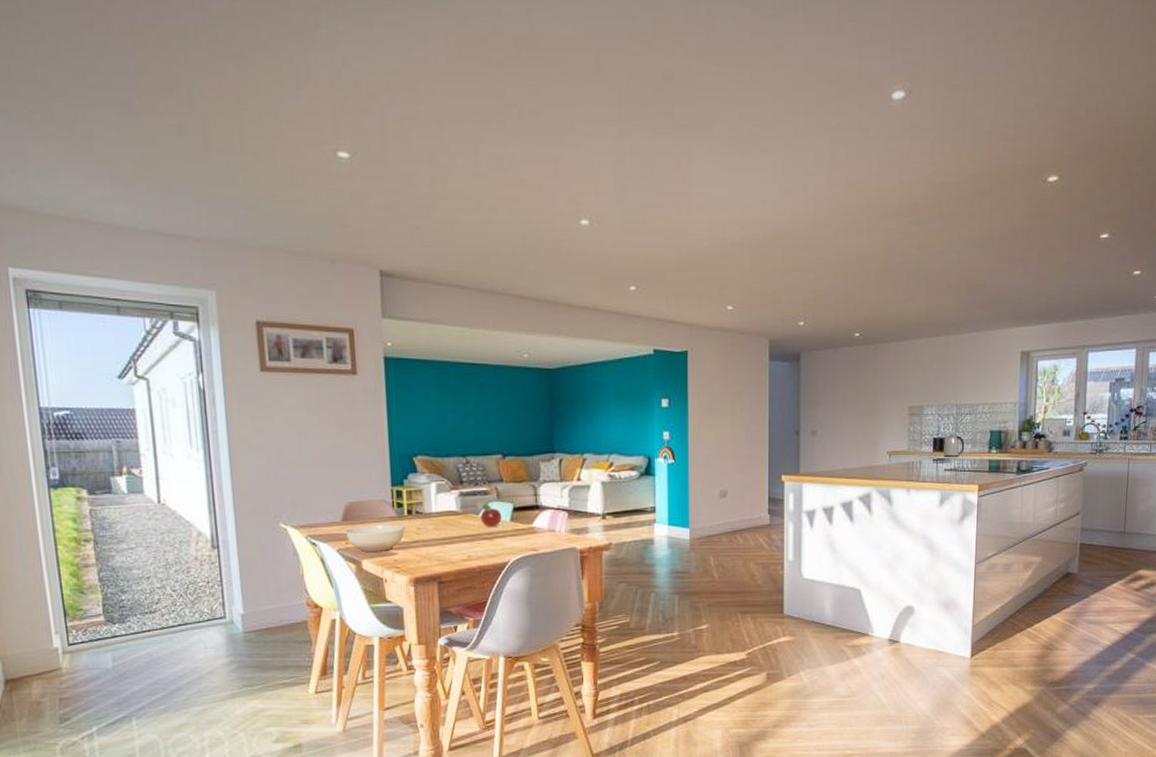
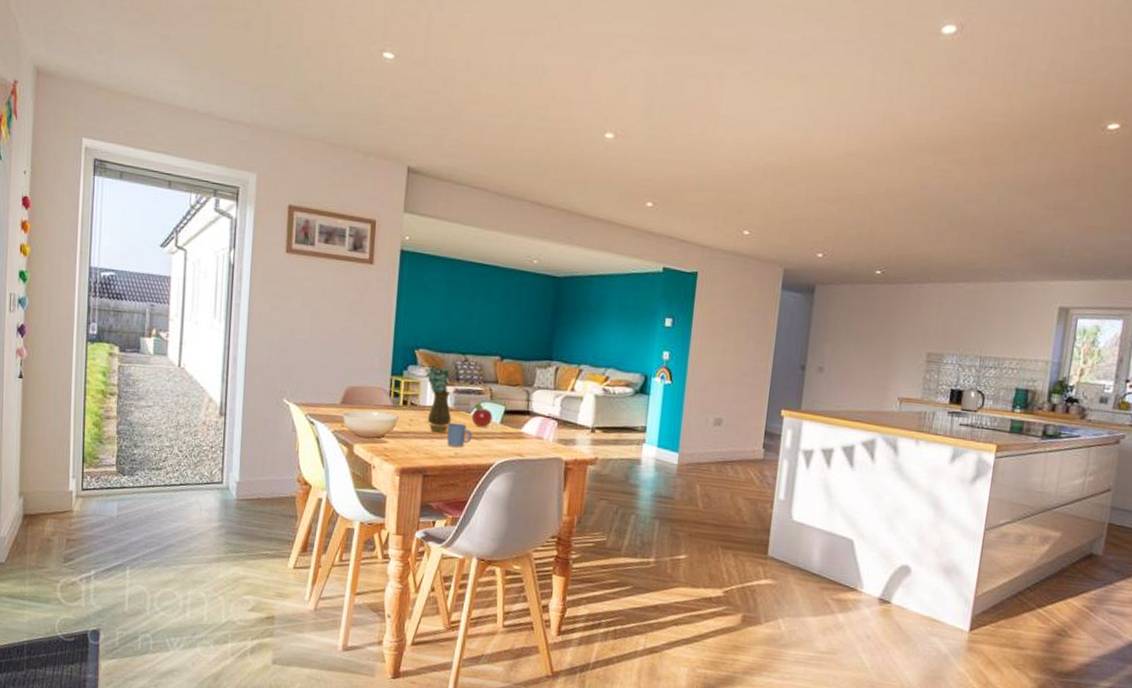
vase: none [428,468,460,538] -> present [426,362,452,433]
mug: none [456,526,484,551] -> present [447,422,473,448]

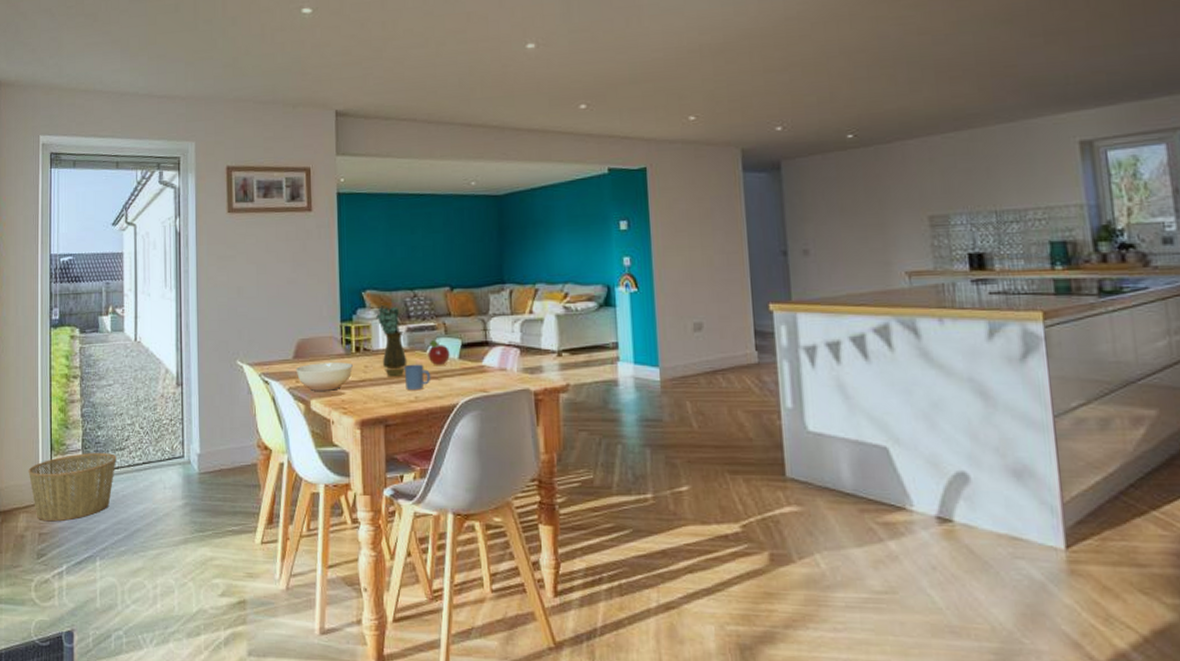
basket: none [57,468,153,530] -> present [28,452,116,522]
kettle: present [960,388,986,413] -> none [983,249,1015,278]

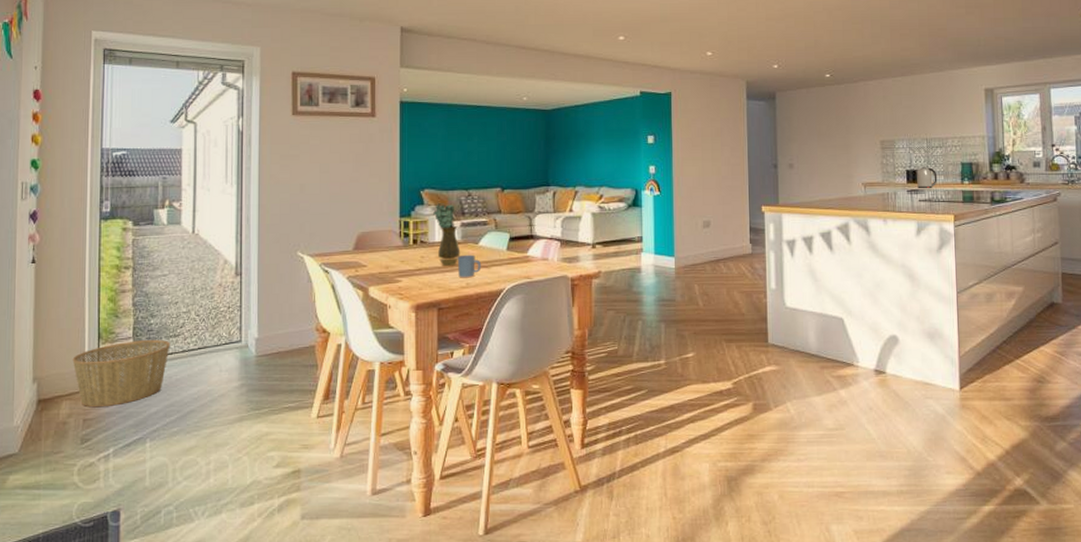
bowl: present [295,362,353,391] -> none [355,253,410,279]
fruit: present [424,337,450,366] -> none [477,231,499,257]
kettle: none [983,249,1015,278] -> present [917,167,938,189]

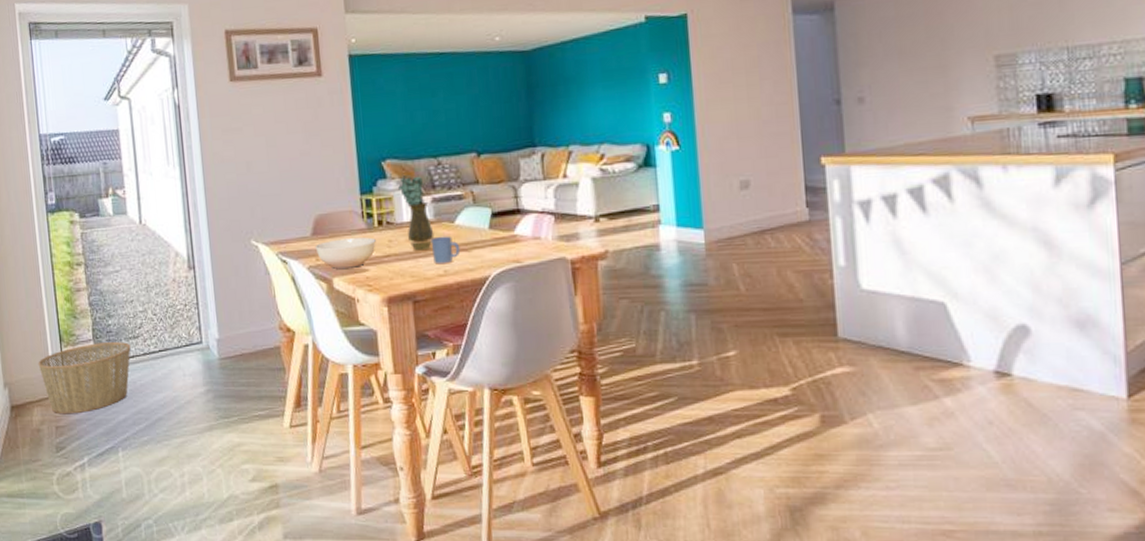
bowl: none [355,253,410,279] -> present [315,237,376,269]
kettle: present [917,167,938,189] -> none [1053,88,1086,121]

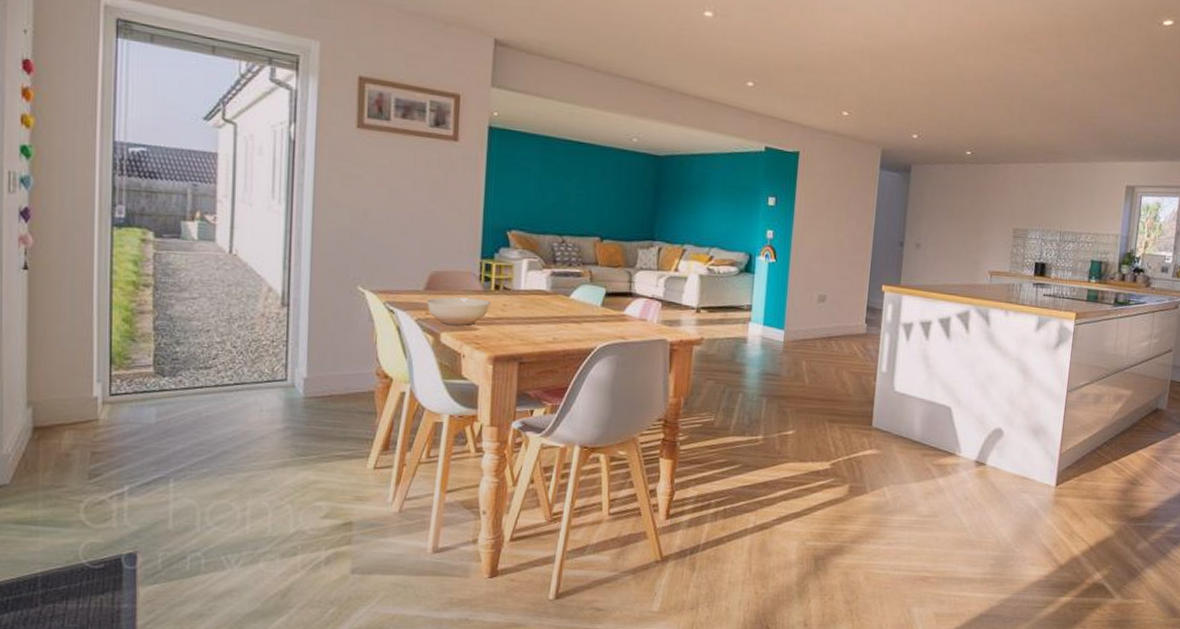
basket: present [38,341,131,415] -> none [77,369,200,441]
vase: present [398,173,435,251] -> none [520,244,549,318]
mug: present [430,236,461,265] -> none [544,306,572,333]

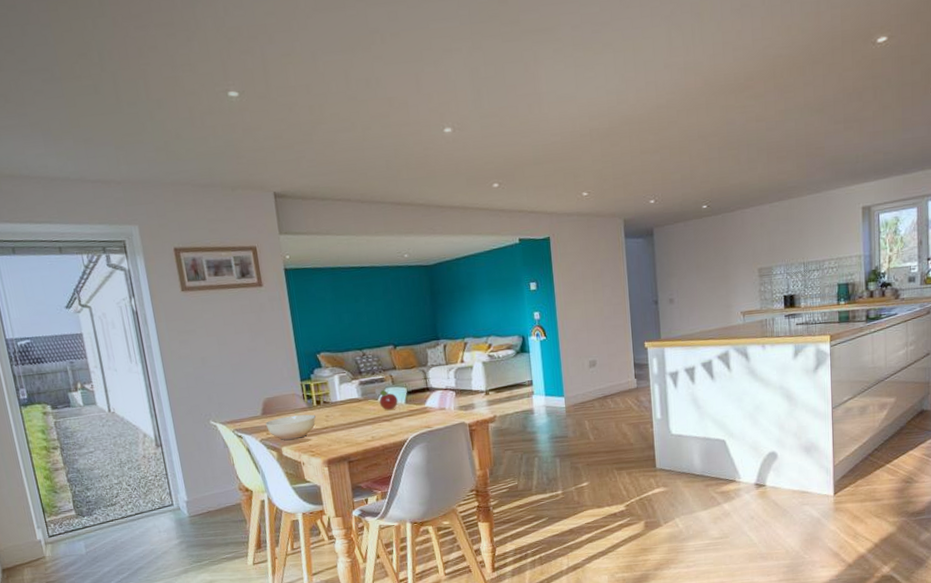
fruit: none [568,282,593,312] -> present [375,387,398,411]

